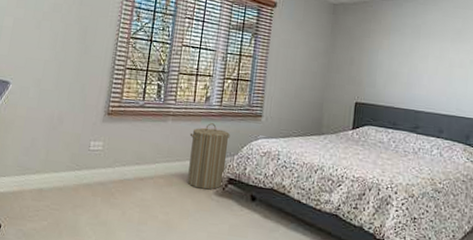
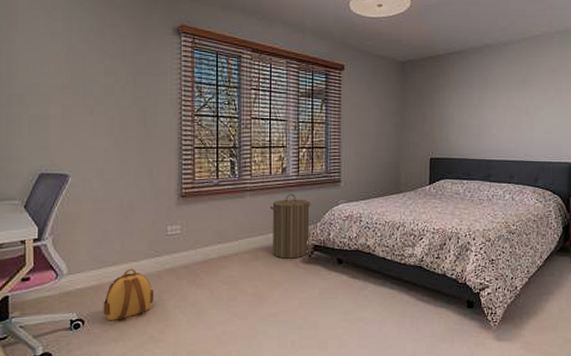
backpack: none [19,178,69,229] -> present [103,268,153,320]

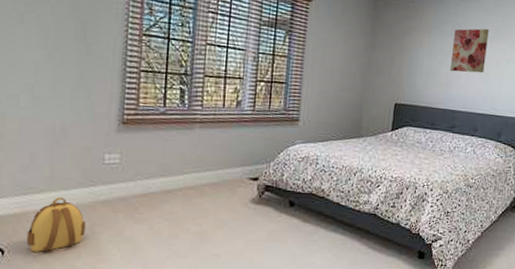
laundry hamper: present [270,194,311,259] -> none [220,129,266,198]
wall art: none [480,78,515,123] -> present [449,28,489,74]

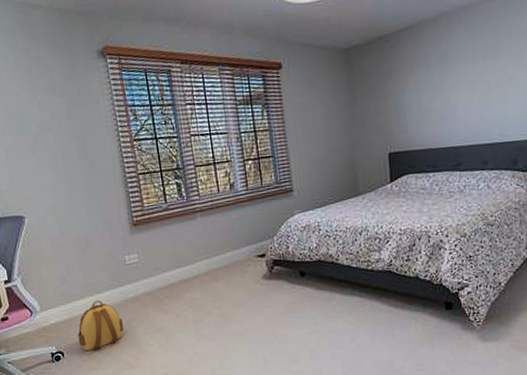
wall art: present [449,28,489,74] -> none [441,48,483,105]

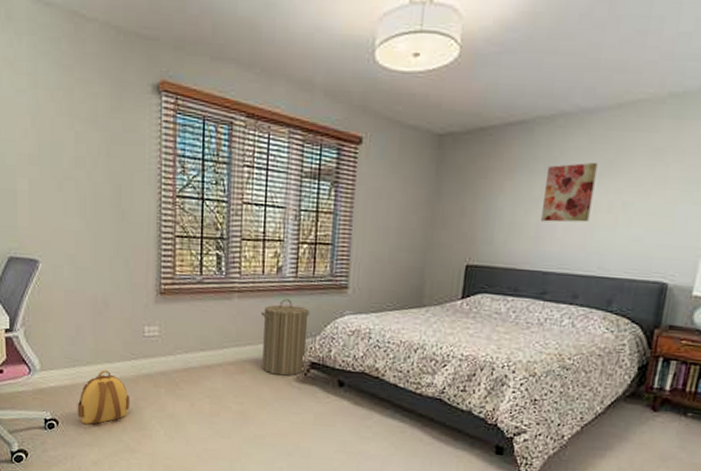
laundry hamper: none [222,209,269,277] -> present [260,299,310,376]
wall art: none [441,48,483,105] -> present [540,162,598,223]

